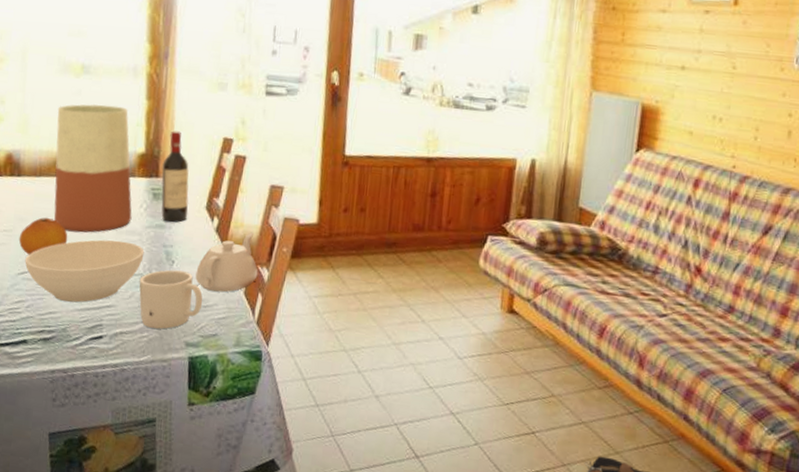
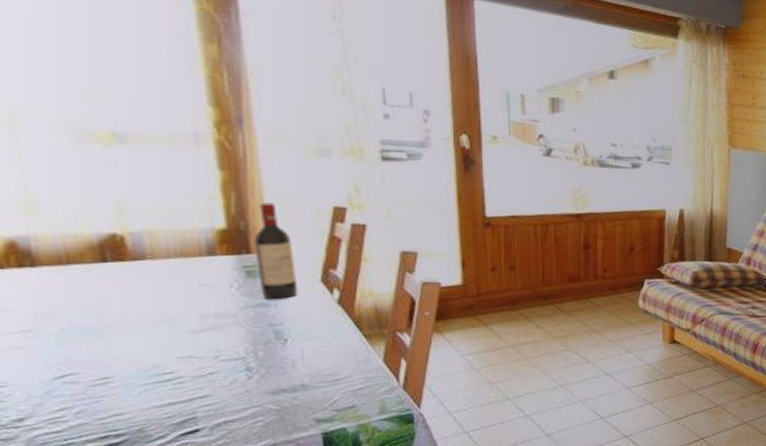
fruit: present [18,217,68,255] -> none [47,310,127,356]
bowl: present [25,239,144,303] -> none [62,326,244,400]
vase: present [54,104,132,233] -> none [82,177,220,323]
mug: present [139,269,203,329] -> none [241,348,332,411]
teapot: present [195,232,258,292] -> none [318,300,398,364]

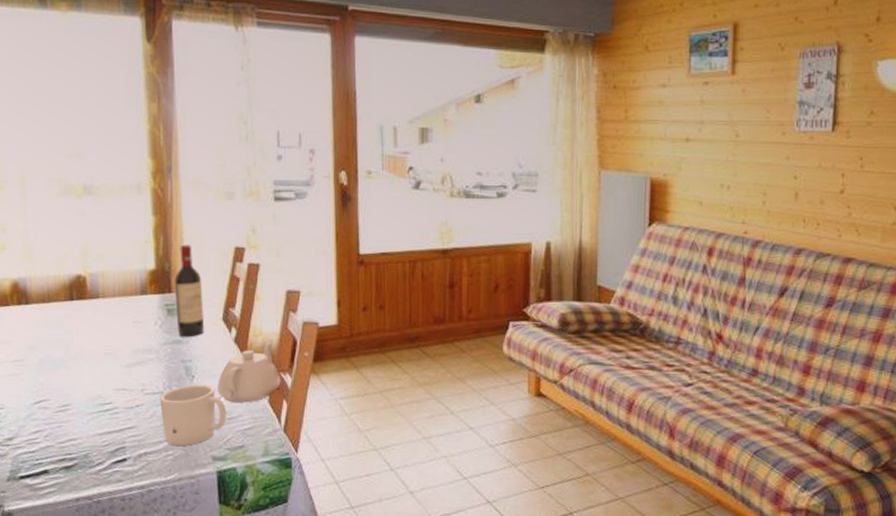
mug: none [241,348,332,411] -> present [160,385,227,446]
teapot: none [318,300,398,364] -> present [217,339,281,403]

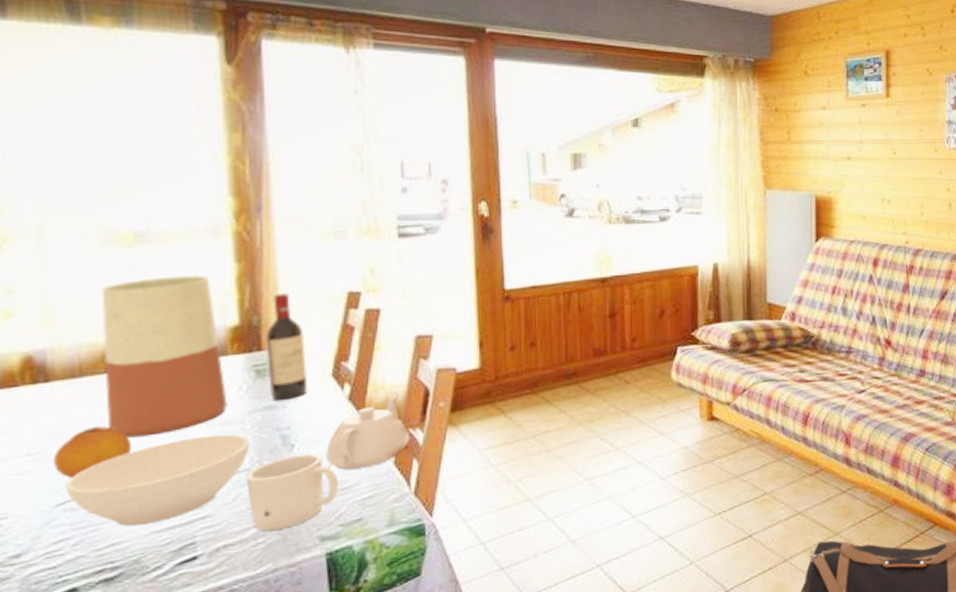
fruit: none [31,343,83,383] -> present [52,425,132,479]
bowl: none [40,360,163,427] -> present [65,434,250,526]
vase: none [61,224,147,356] -> present [101,275,228,438]

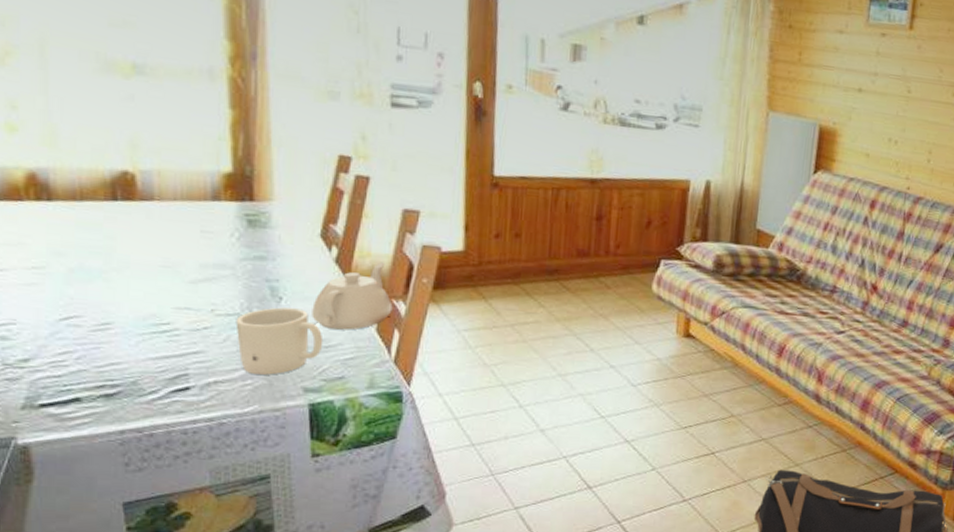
fruit: present [52,425,132,479] -> none [56,250,130,297]
bowl: present [65,434,250,526] -> none [68,275,240,350]
vase: present [101,275,228,438] -> none [100,112,220,268]
wine bottle: present [264,293,308,401] -> none [256,146,297,253]

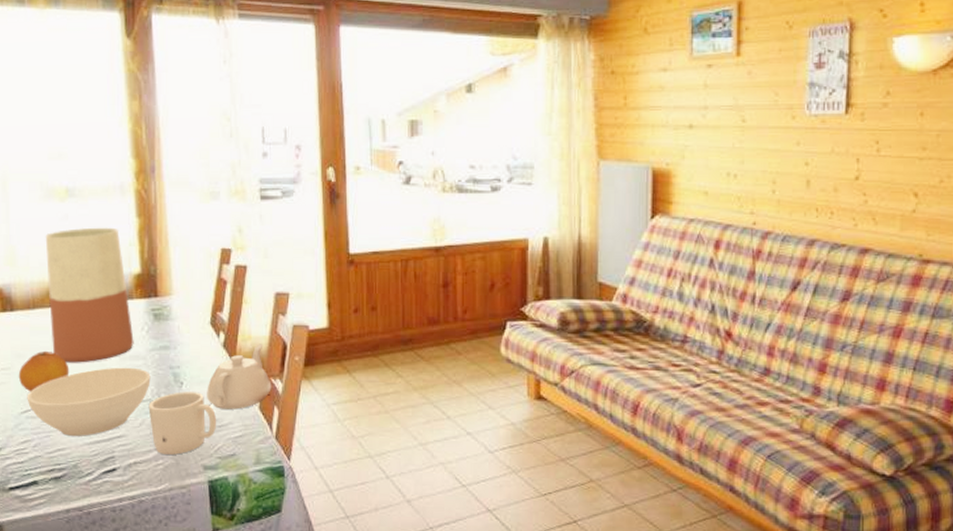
fruit: none [56,250,130,297] -> present [18,350,69,392]
bowl: none [68,275,240,350] -> present [27,367,151,436]
vase: none [100,112,220,268] -> present [45,227,134,363]

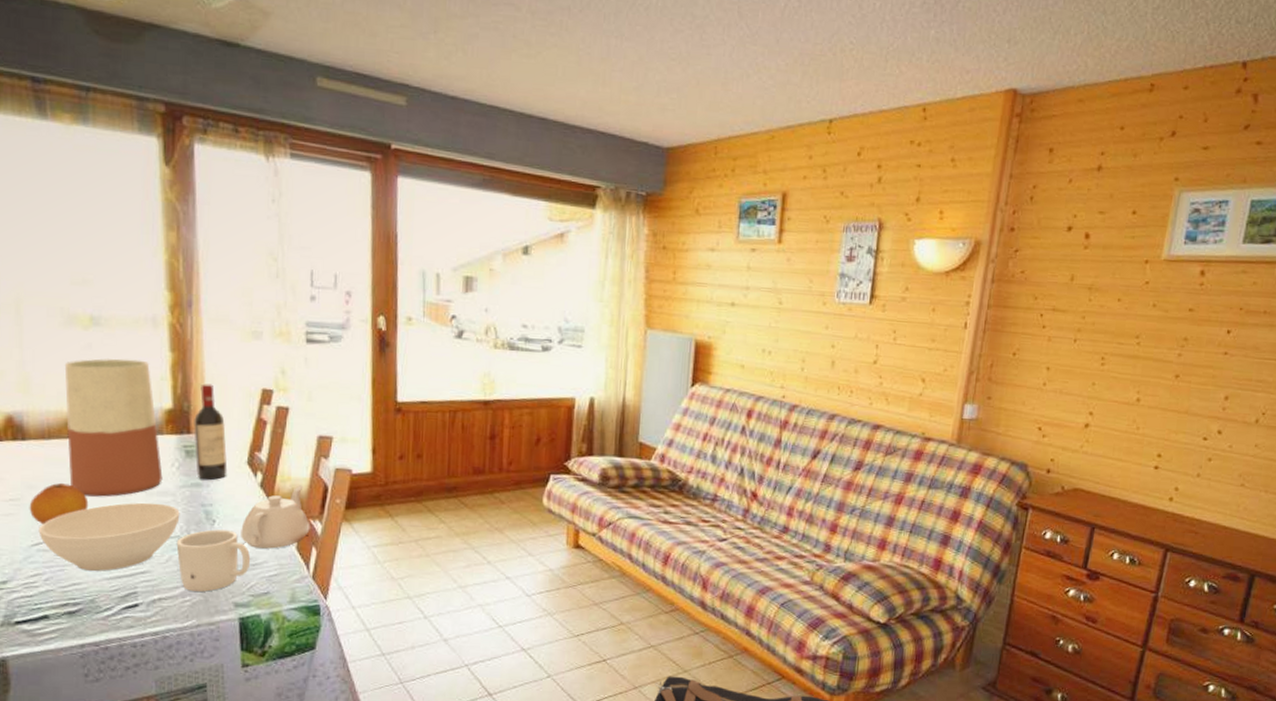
wine bottle: none [159,247,192,343] -> present [192,384,228,480]

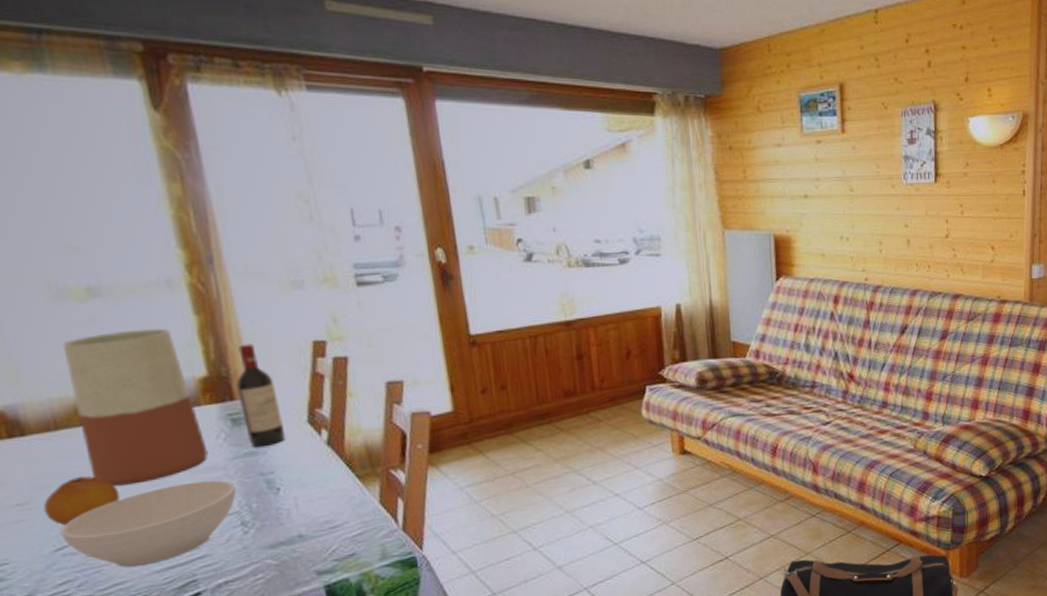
mug: present [176,529,251,592] -> none [236,496,329,568]
teapot: present [241,485,310,549] -> none [311,436,393,510]

